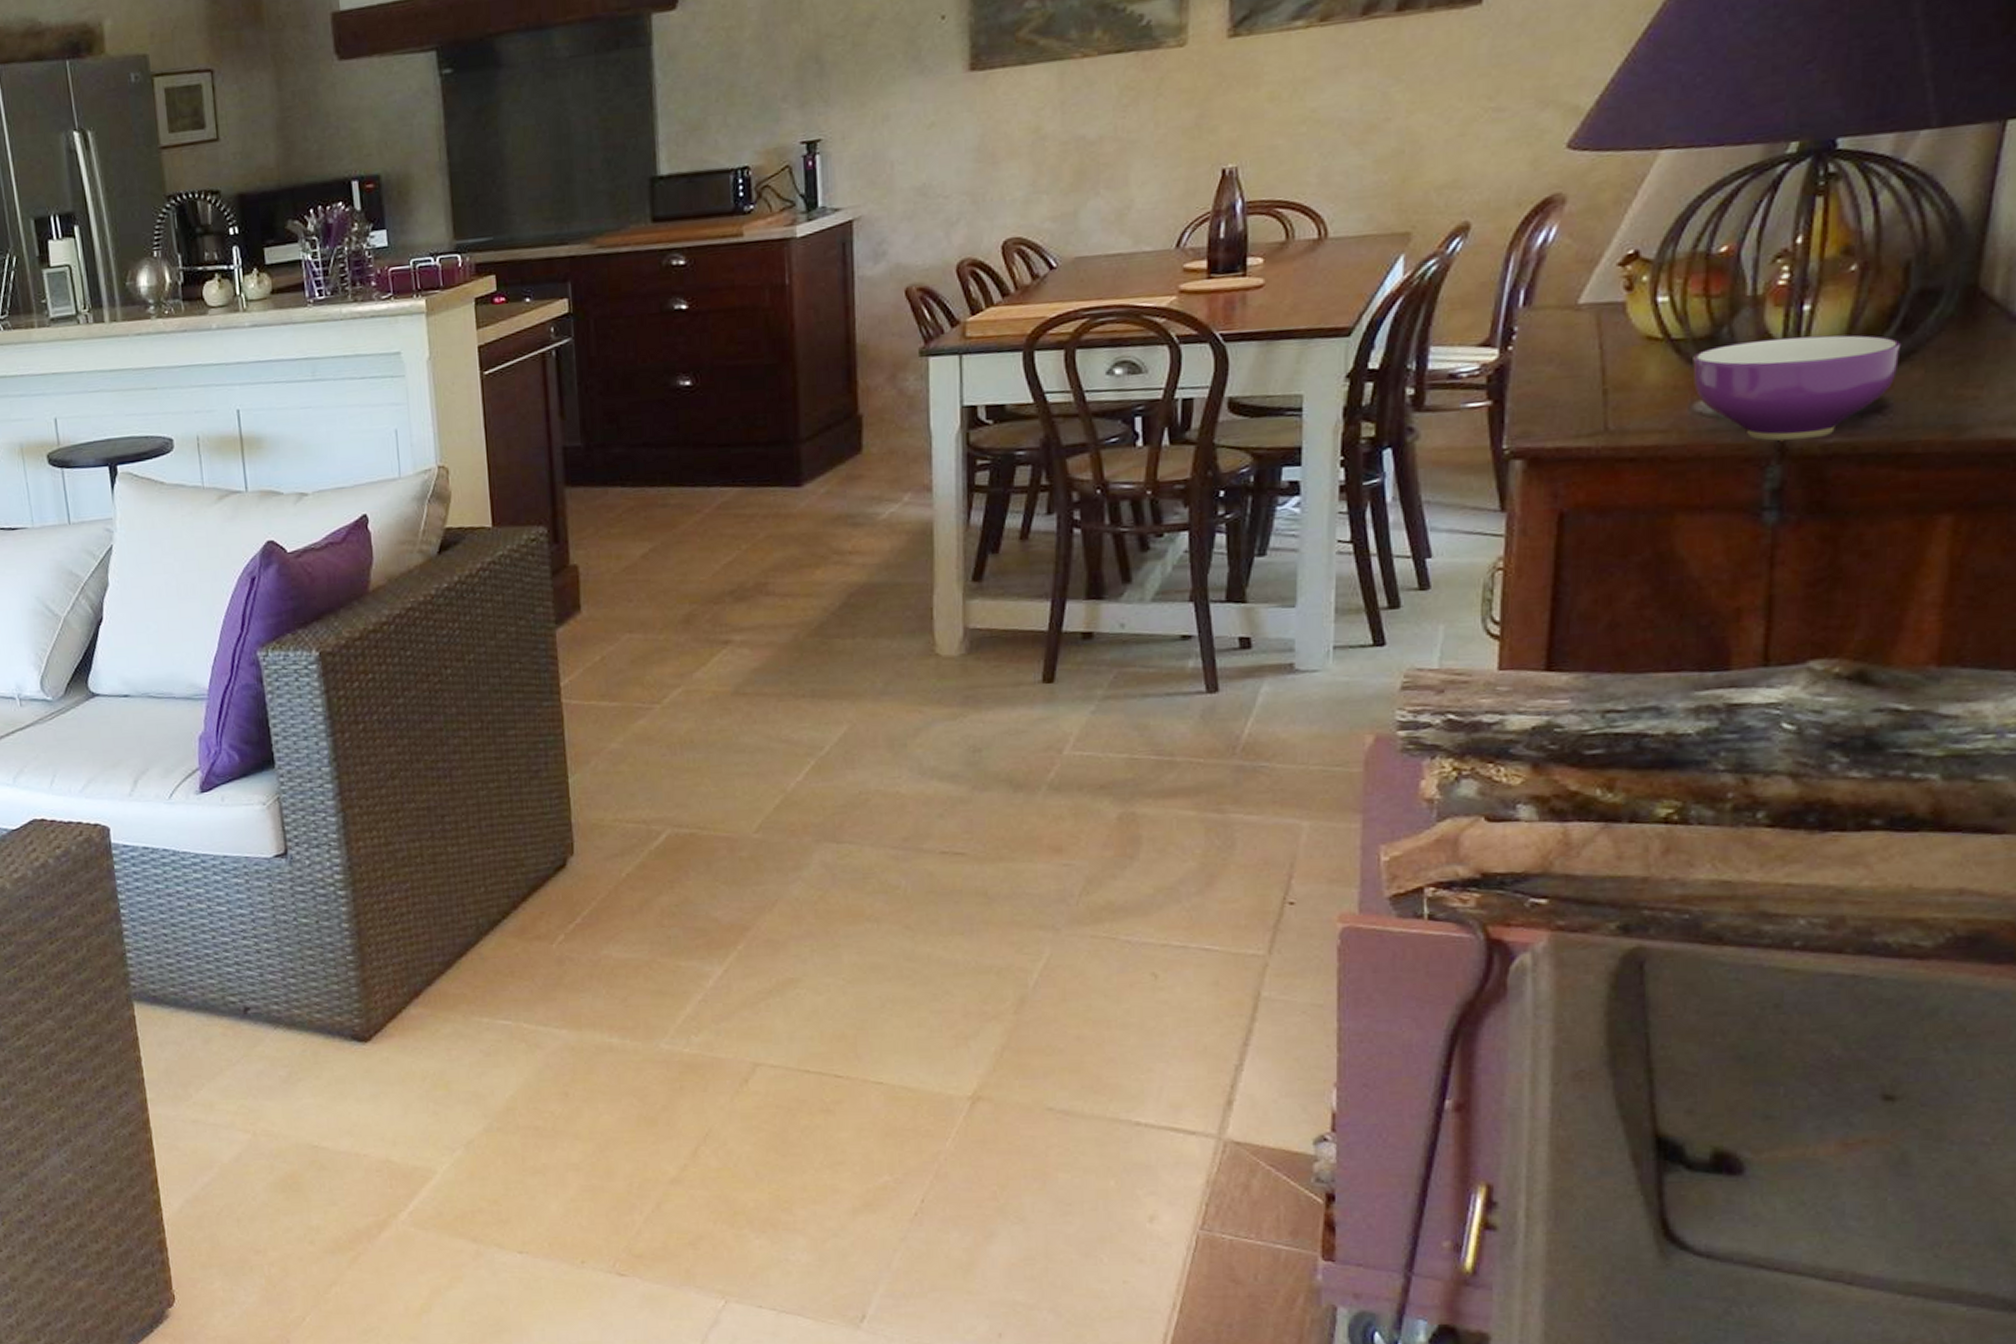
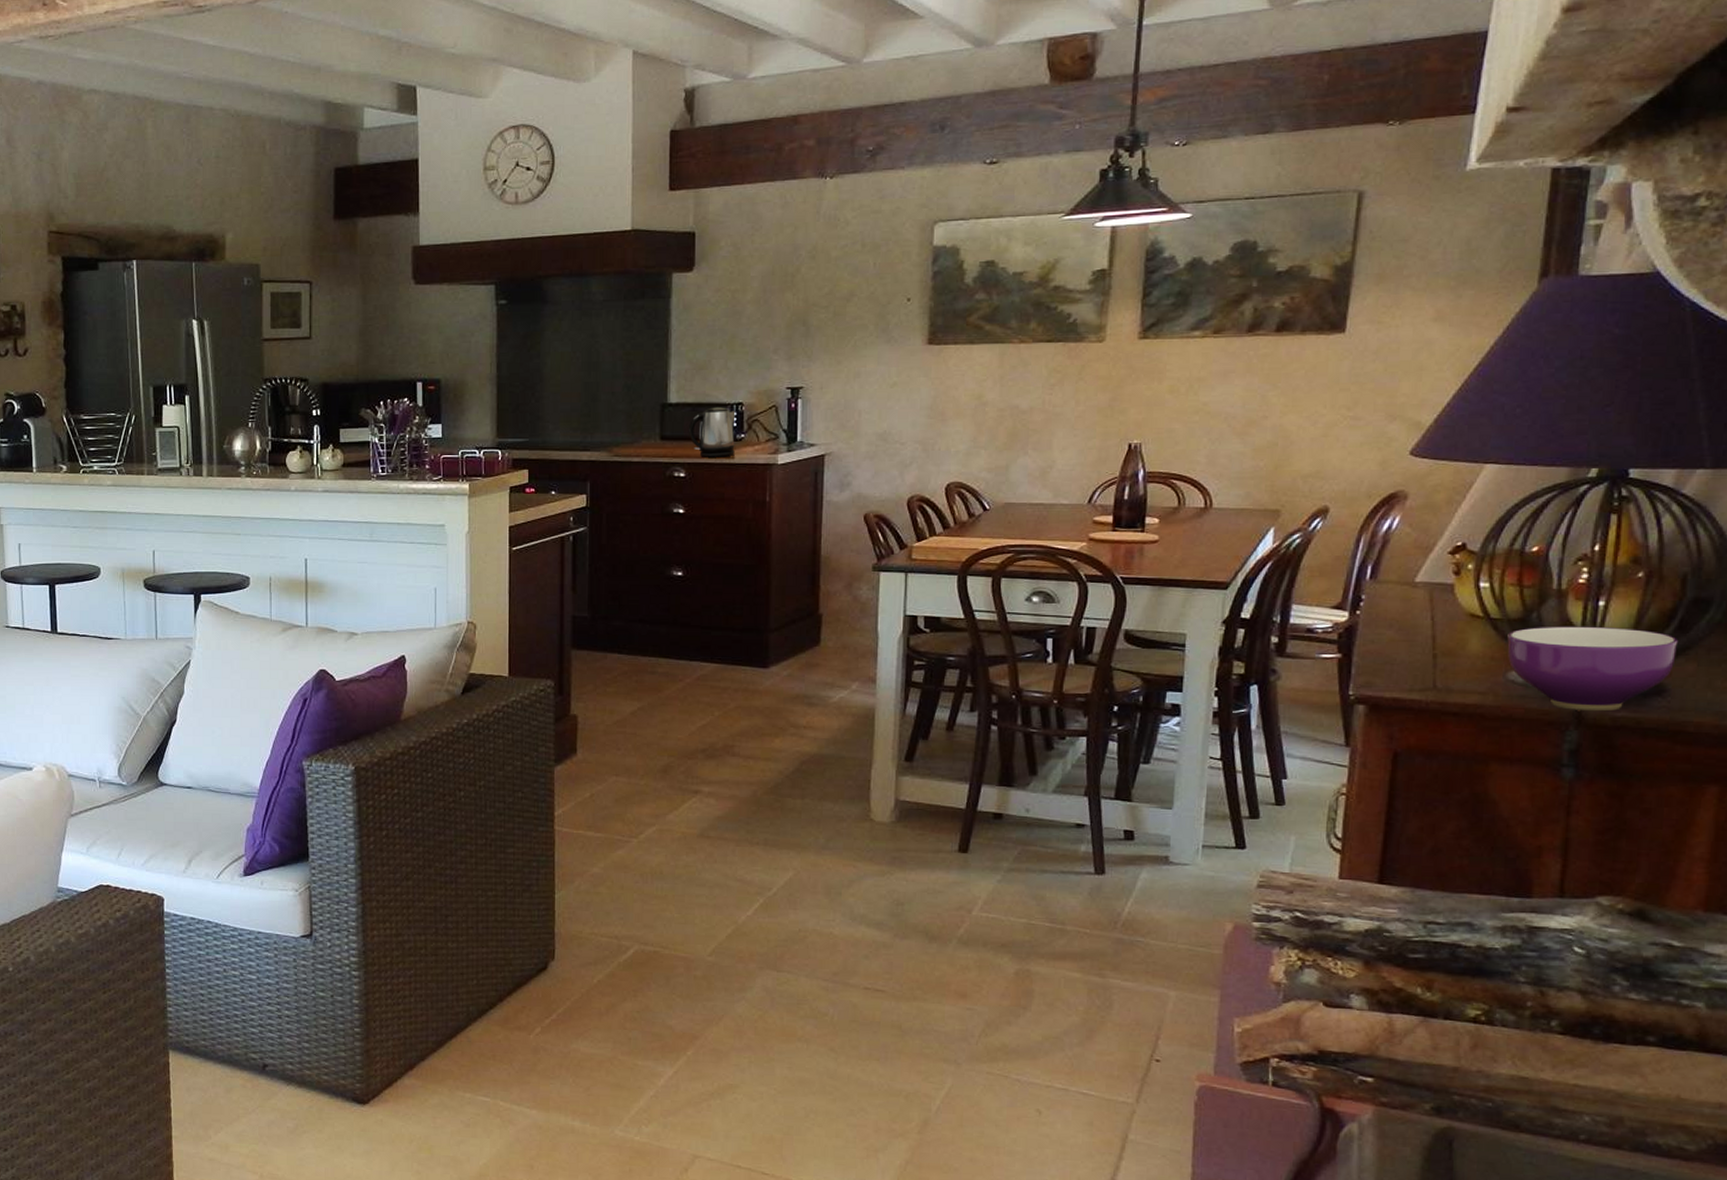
kettle: none [684,174,743,239] -> present [688,407,736,457]

